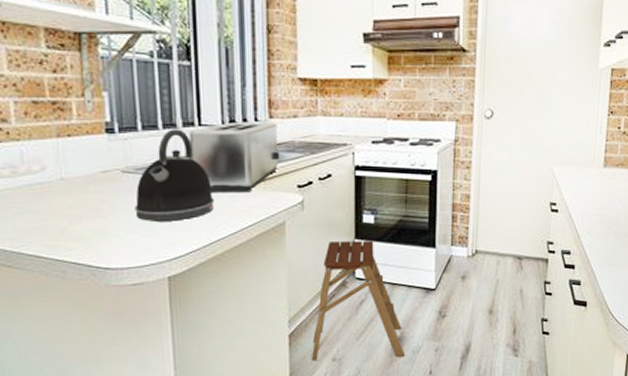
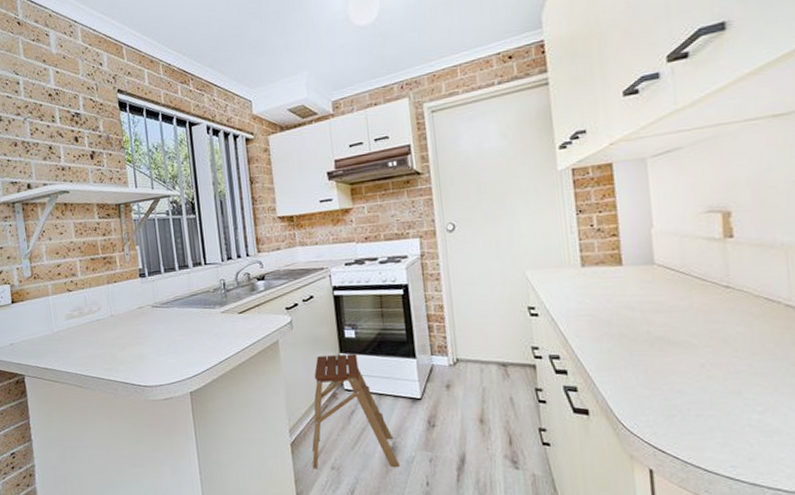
kettle: present [134,129,214,221] -> none [162,269,221,346]
toaster: present [189,123,280,192] -> none [198,256,270,318]

